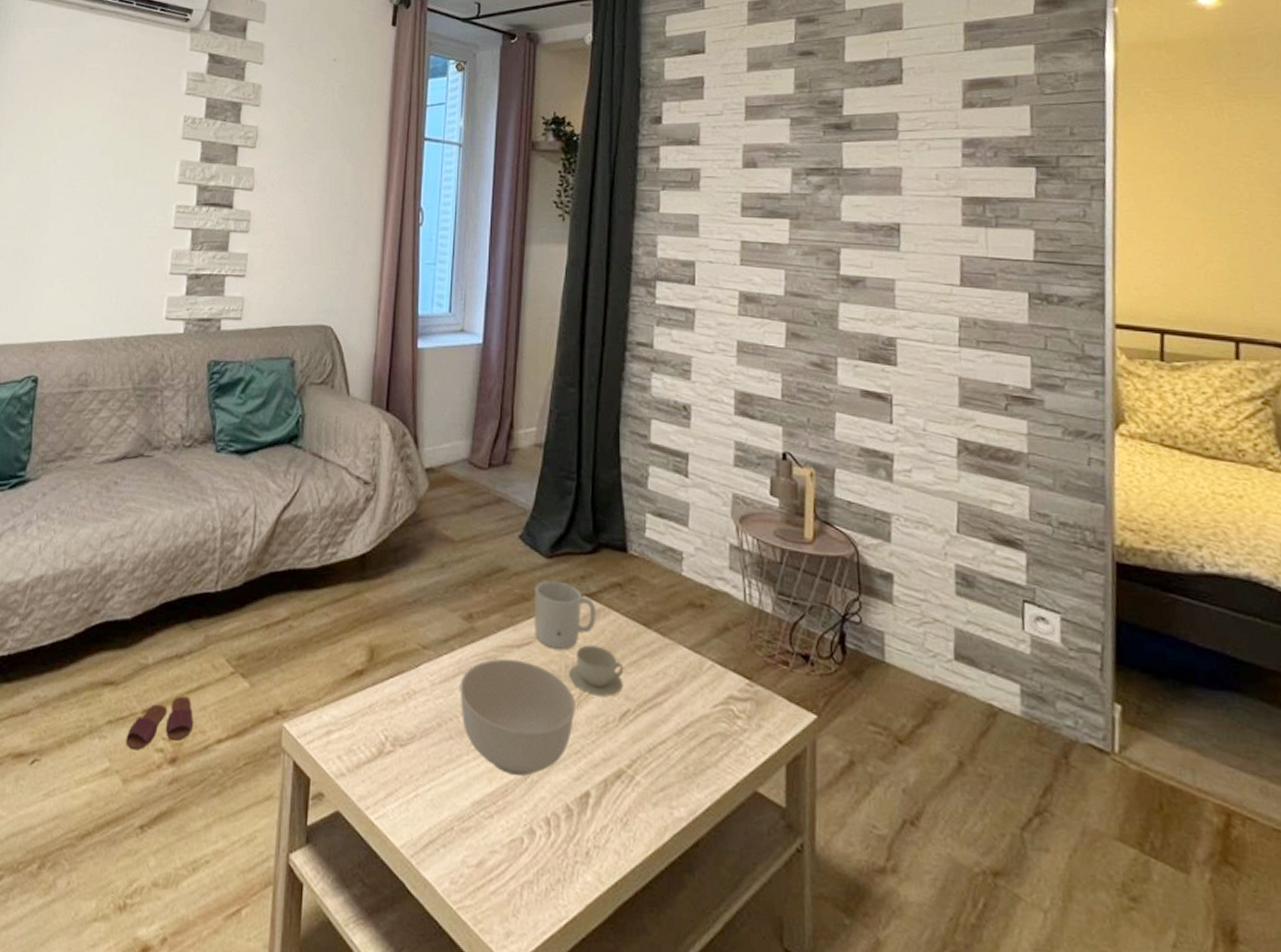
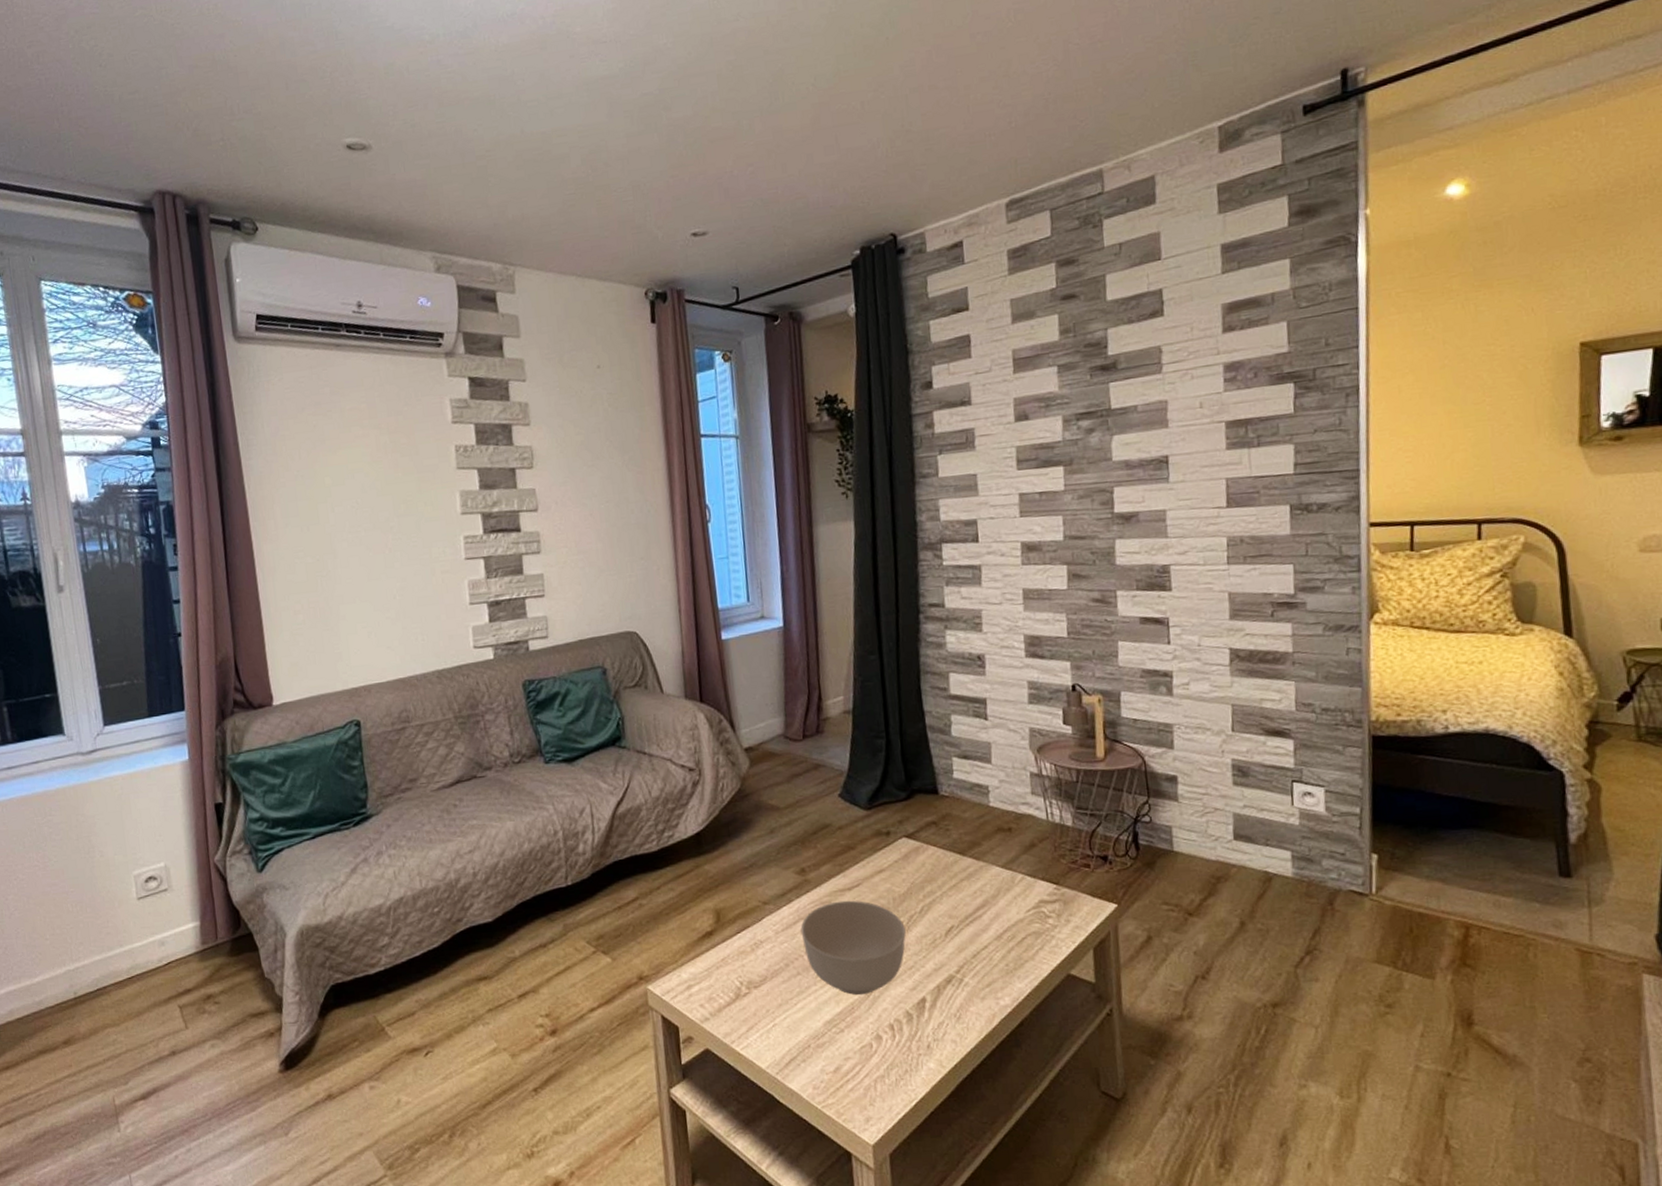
slippers: present [125,696,193,750] -> none [507,978,566,1030]
mug: present [533,580,596,649] -> none [858,828,917,886]
teacup: present [569,645,624,697] -> none [897,877,946,919]

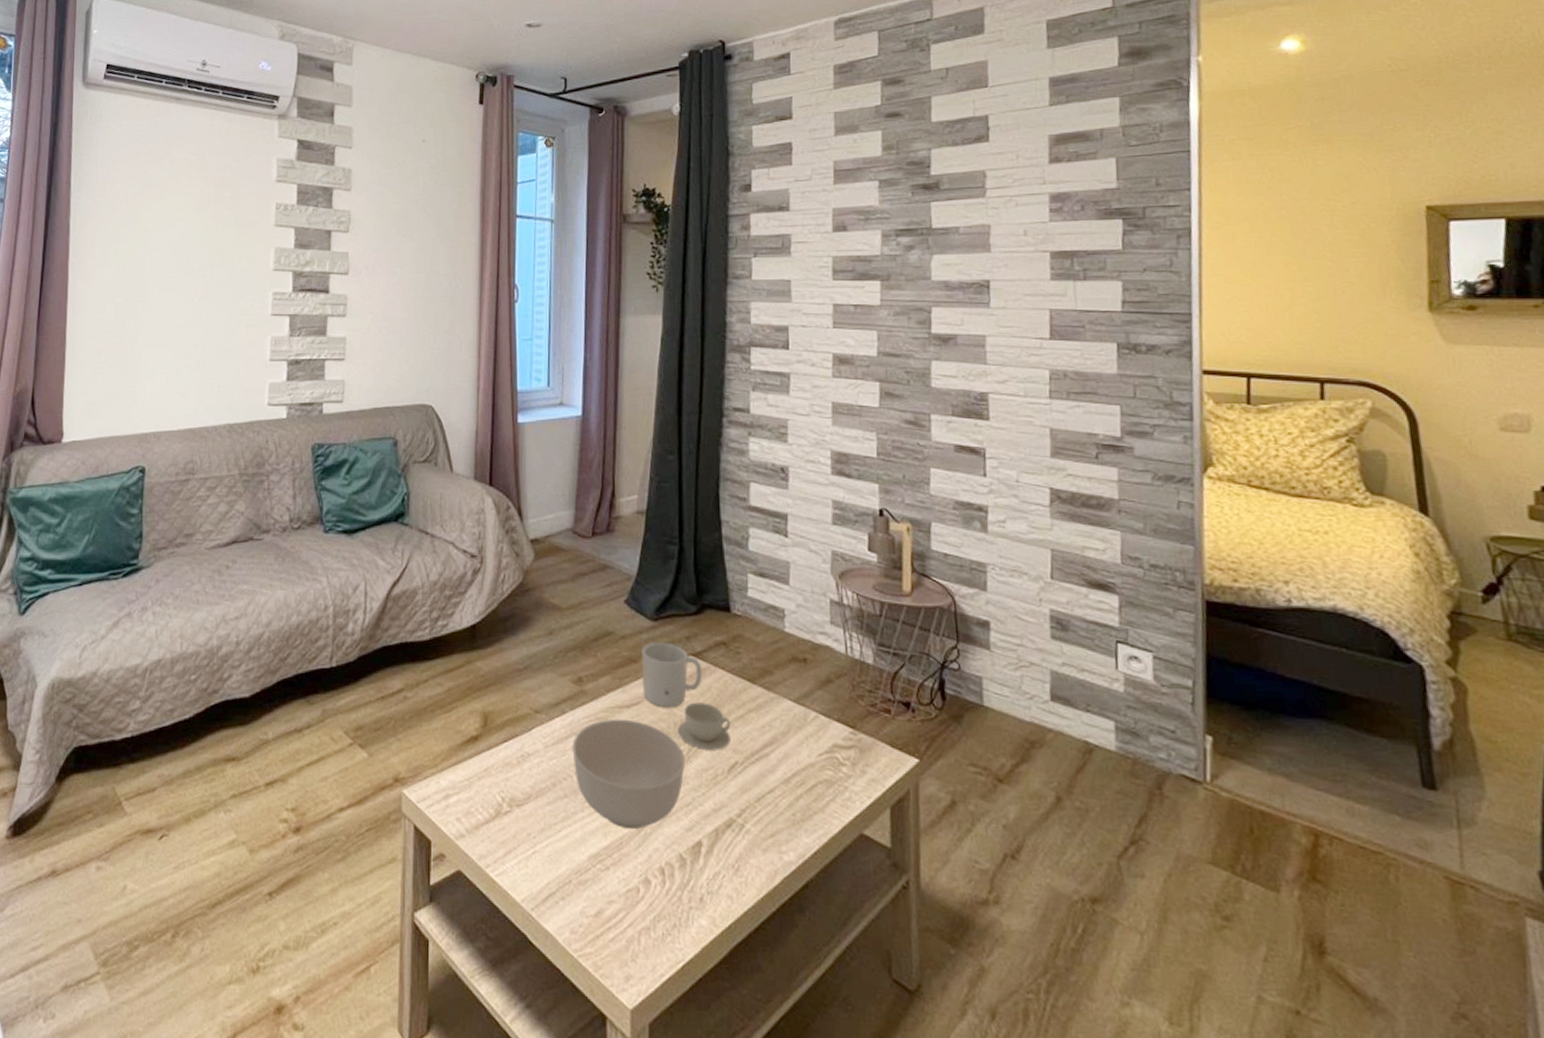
mug: none [858,828,917,886] -> present [641,642,703,707]
teacup: none [897,877,946,919] -> present [678,702,731,751]

